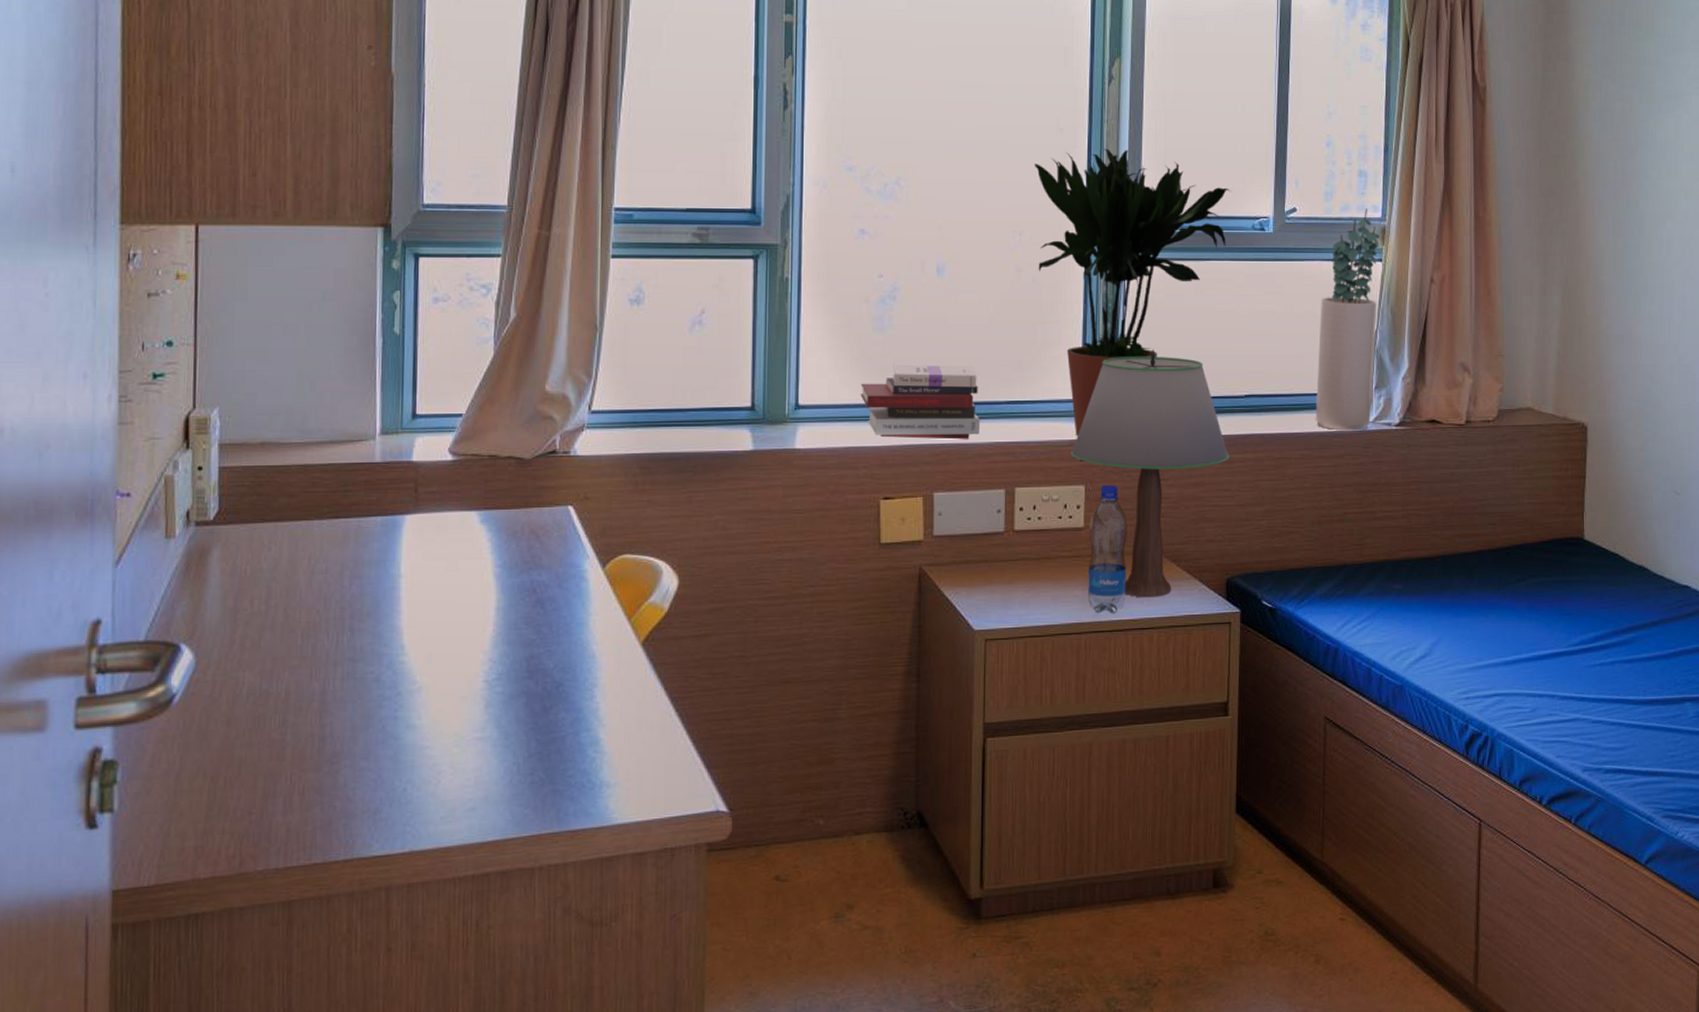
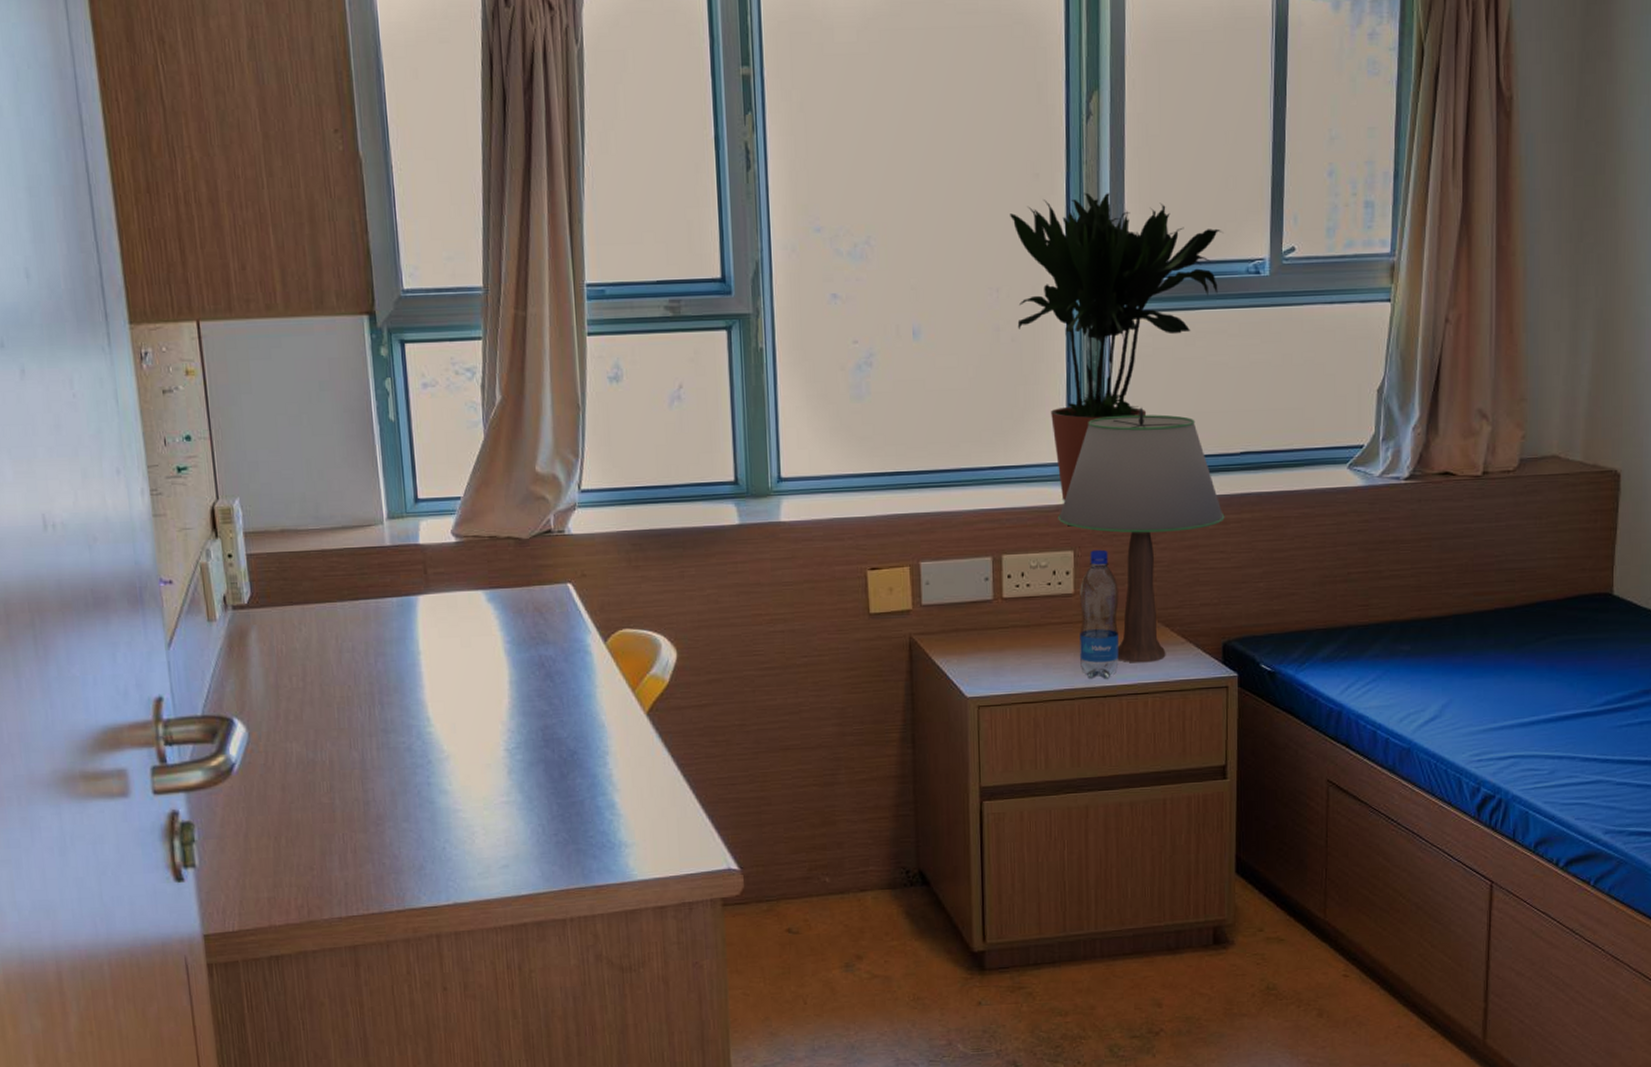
books: present [860,364,981,440] -> none [841,432,964,508]
vase: present [1315,208,1381,431] -> none [1316,244,1389,487]

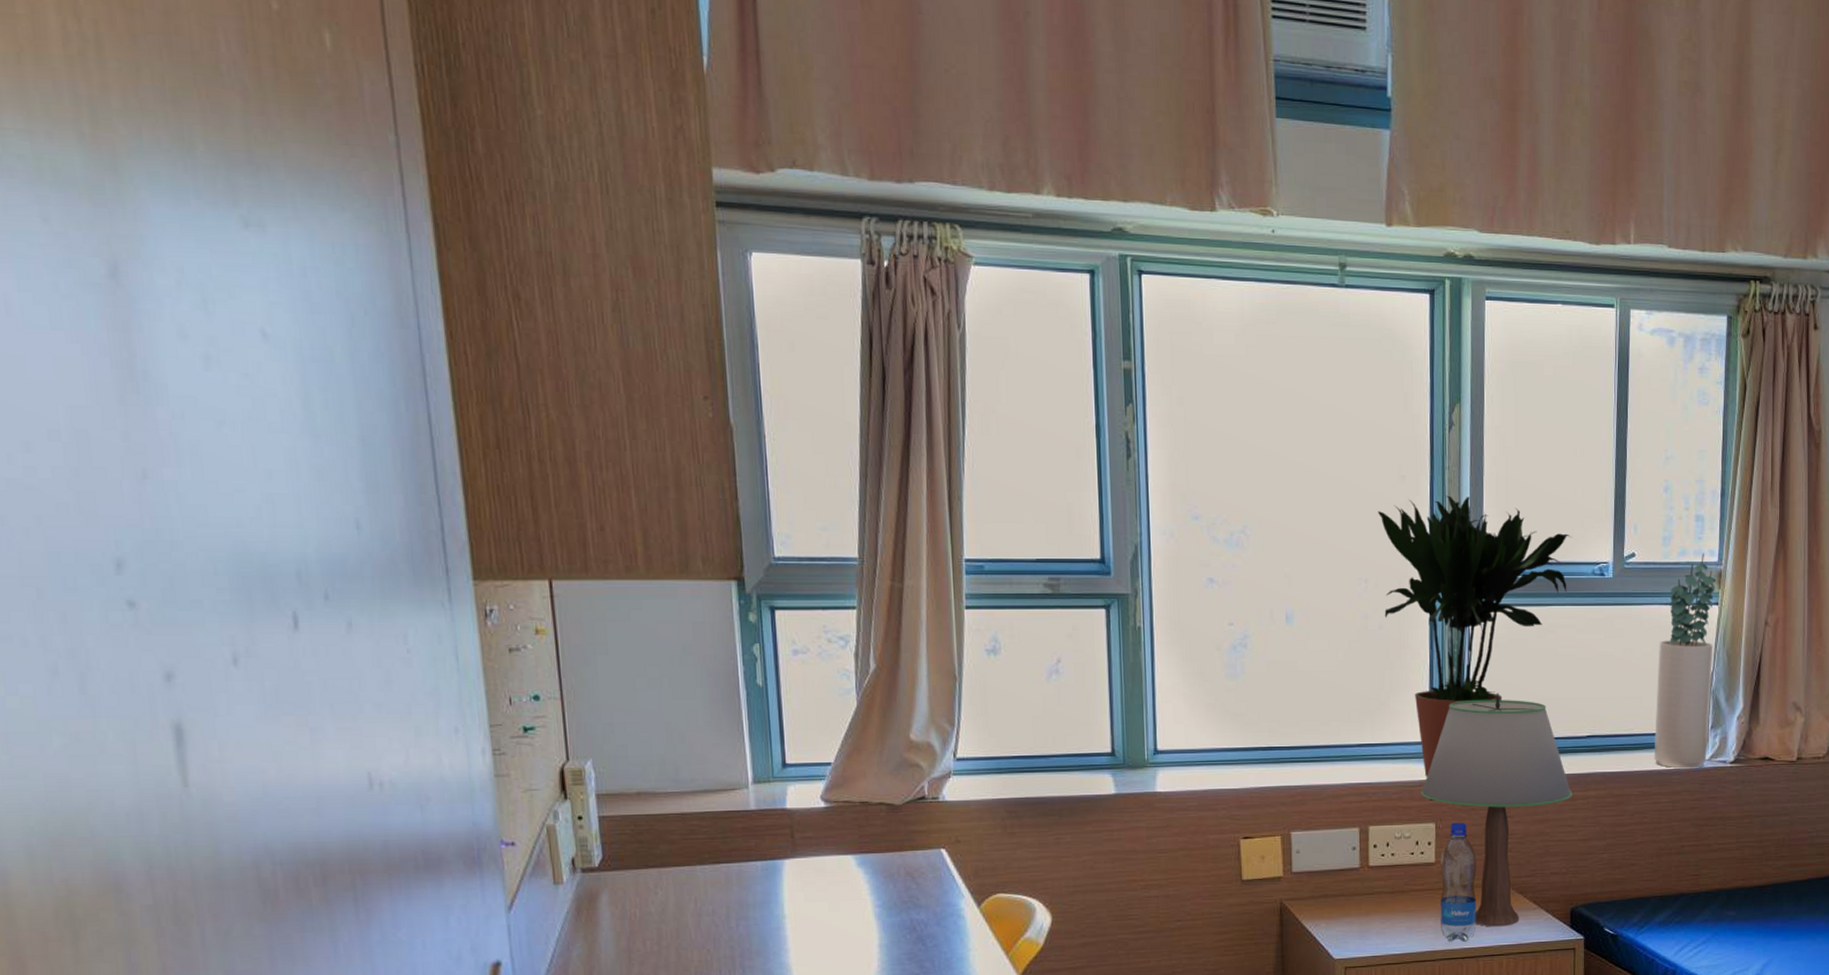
vase: none [1316,244,1389,487] -> present [1654,553,1717,769]

